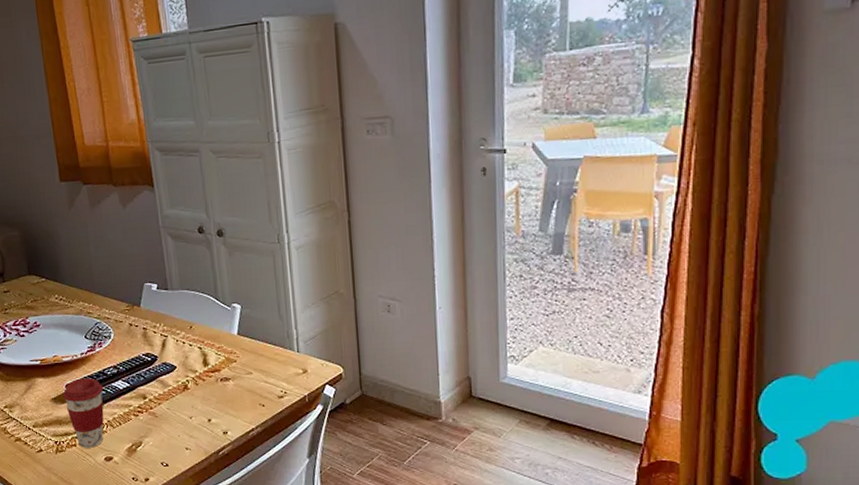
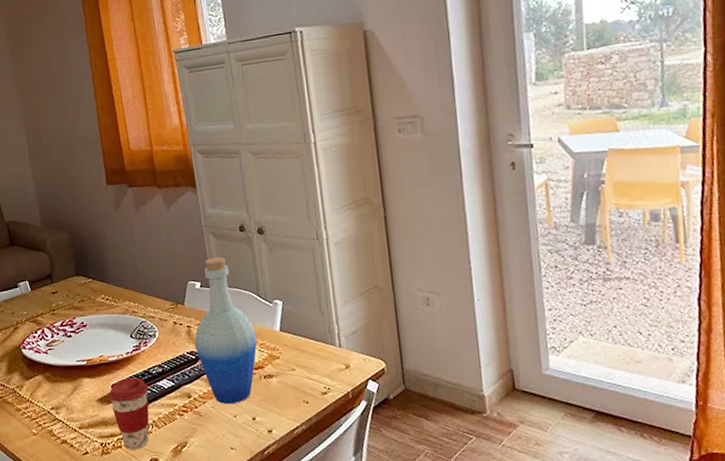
bottle: none [150,259,214,405] -> present [194,257,257,404]

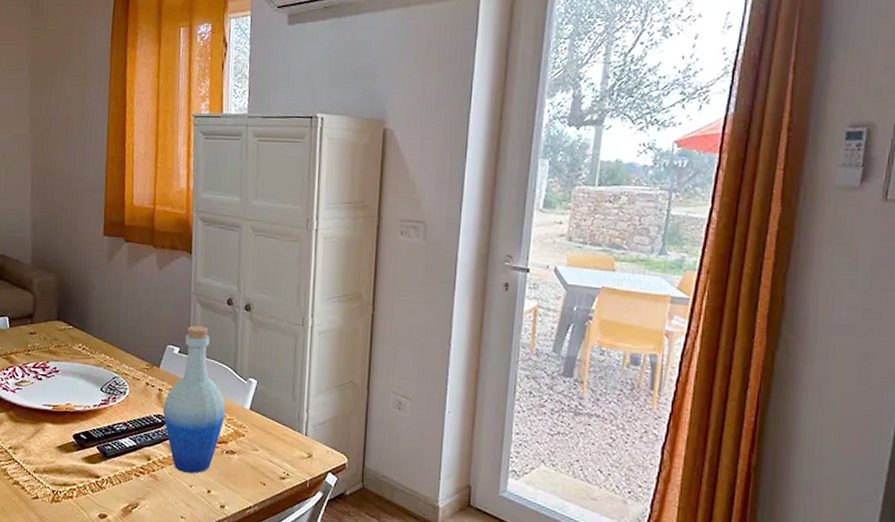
coffee cup: present [108,377,149,450] -> none [68,430,110,503]

